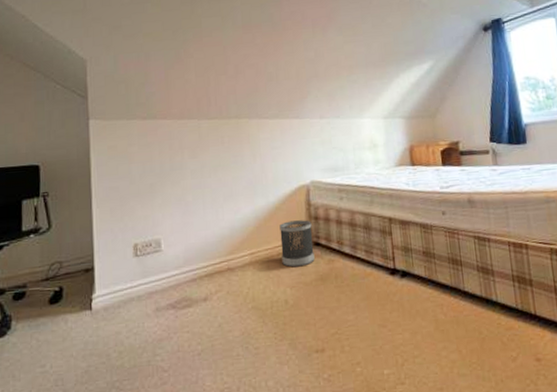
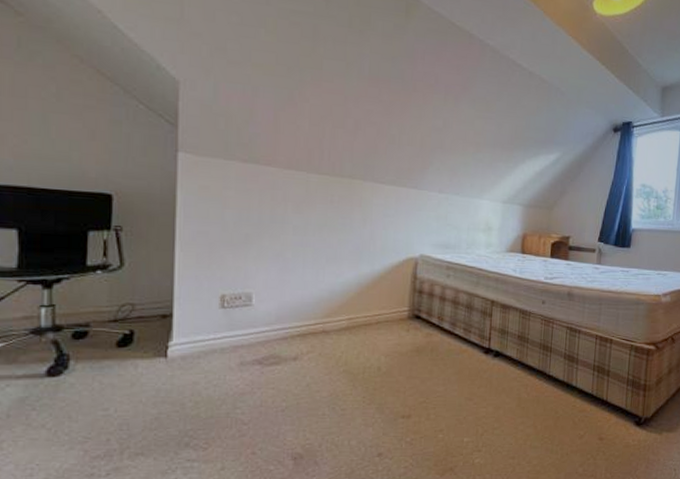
wastebasket: present [279,220,315,268] -> none [380,291,415,337]

